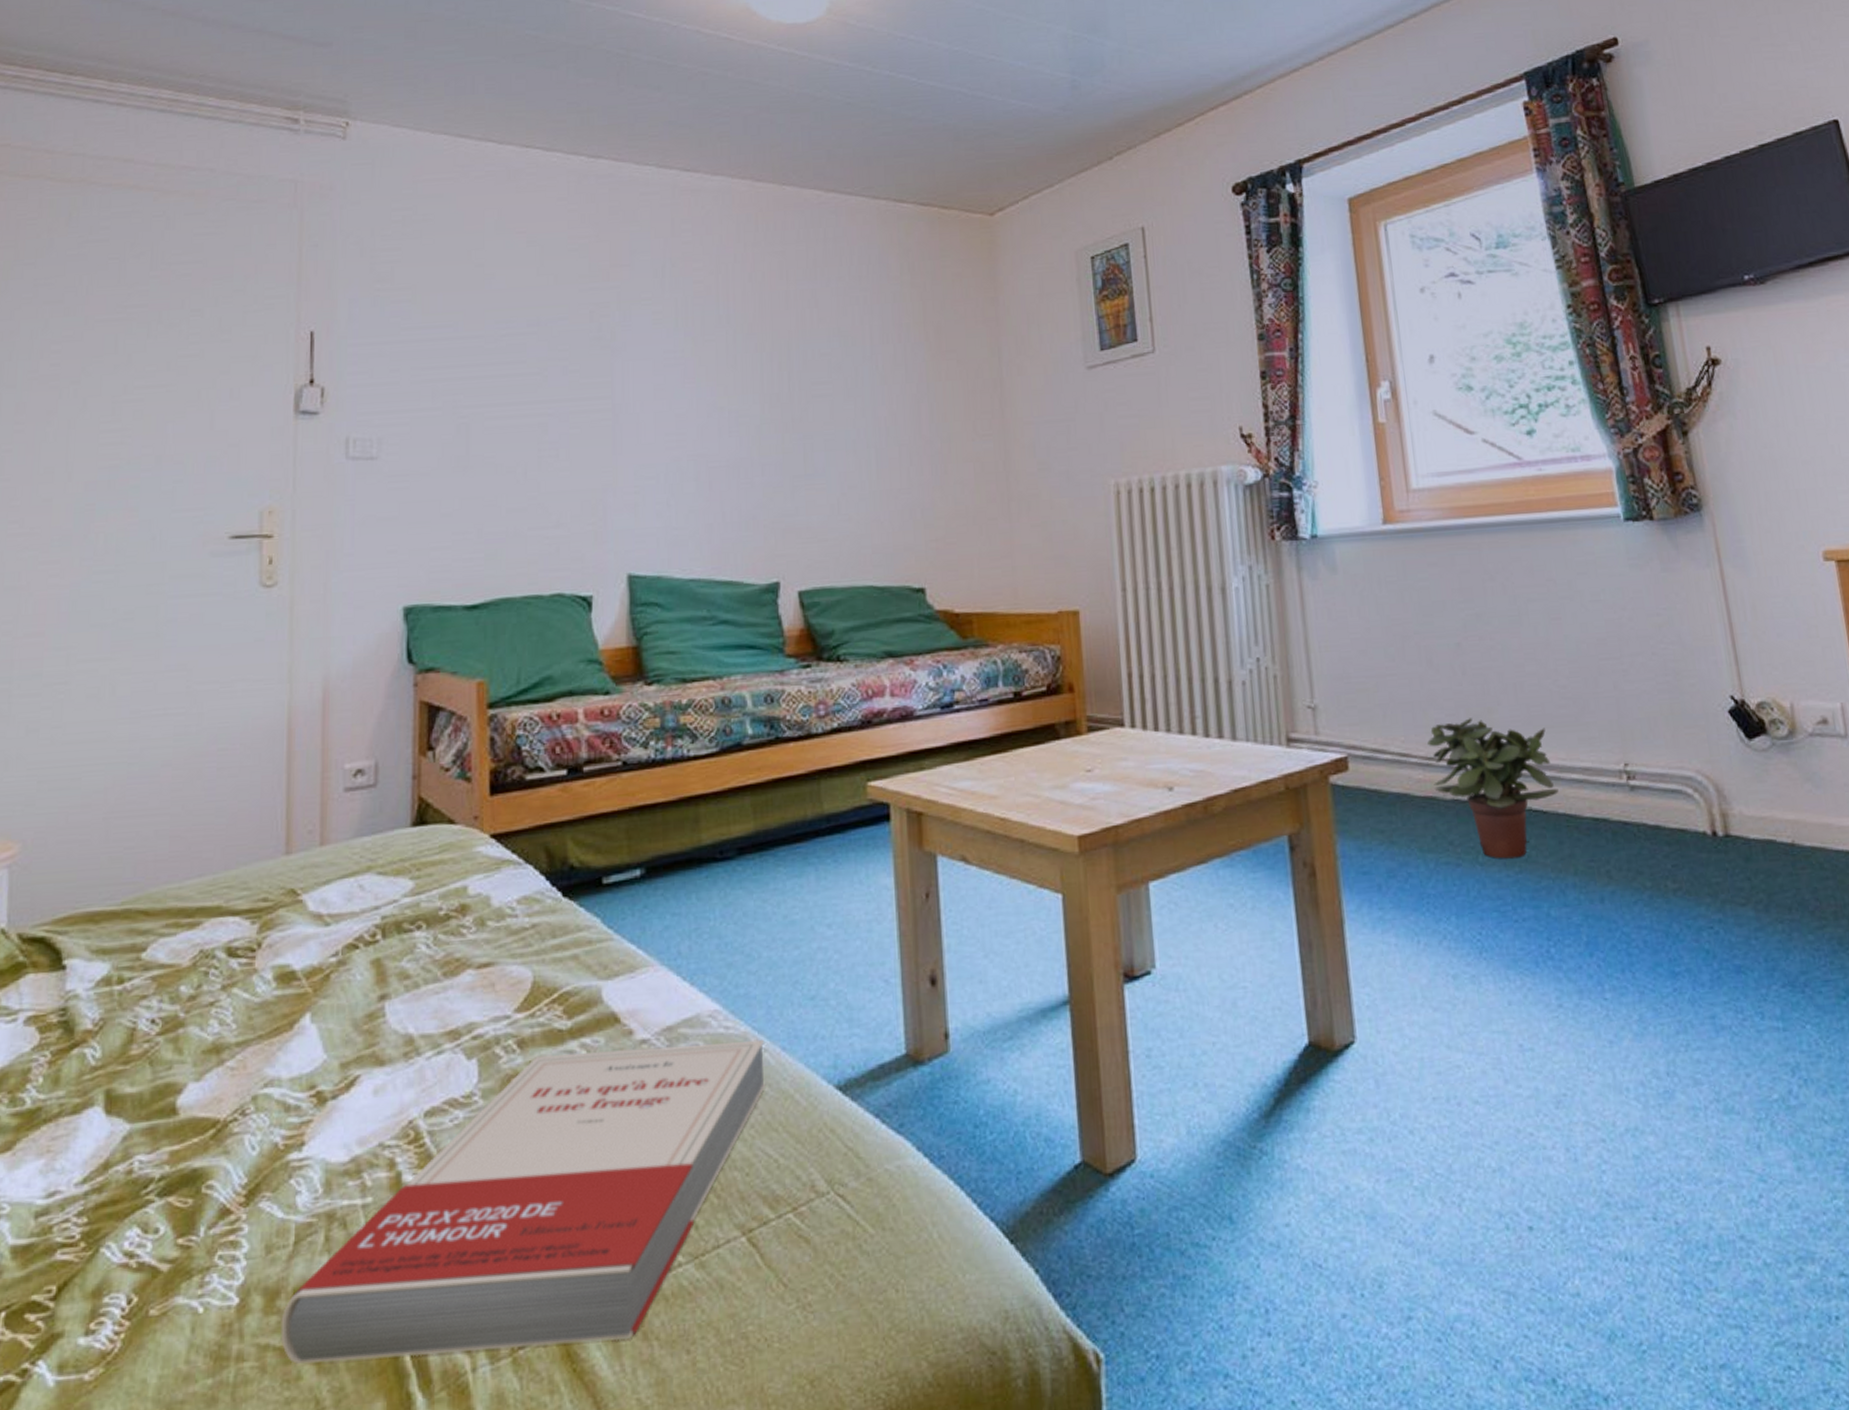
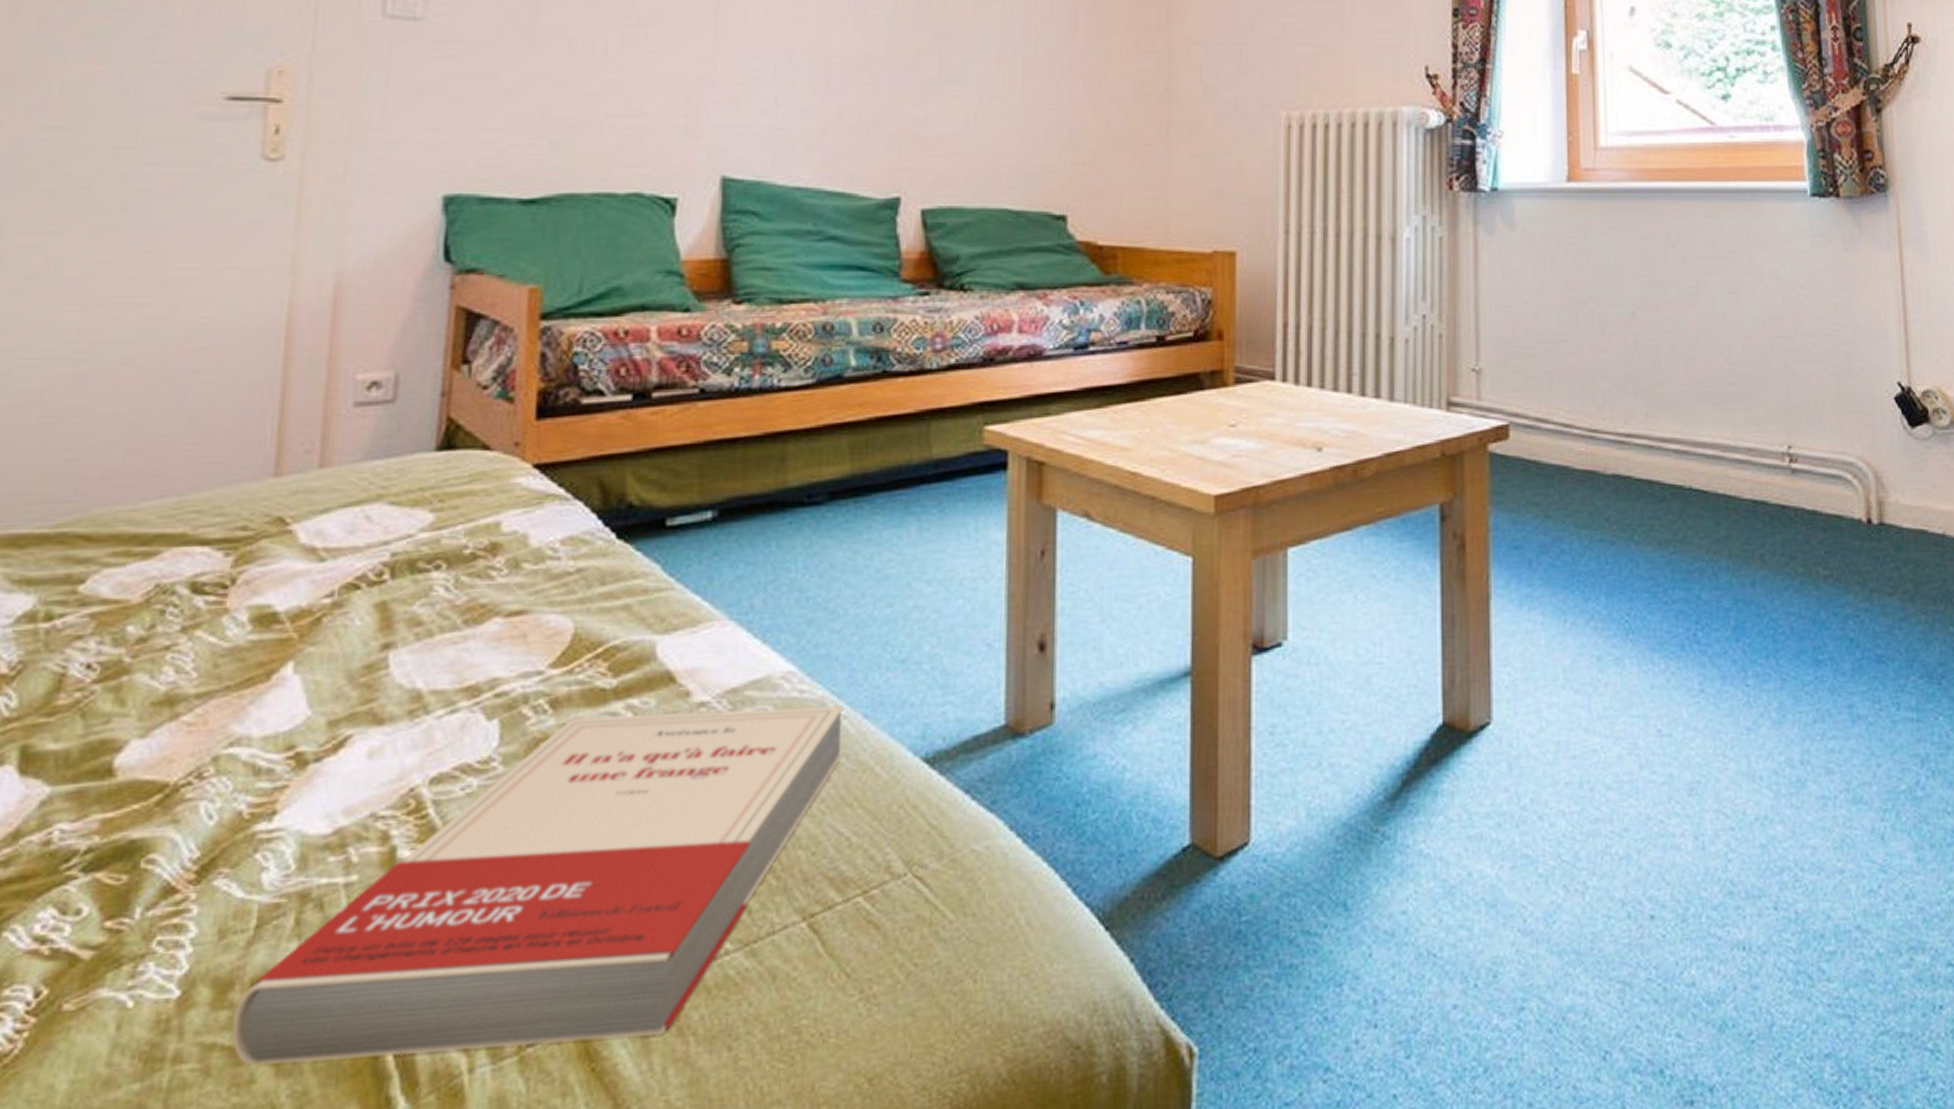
potted plant: present [1426,718,1559,859] -> none [1591,390,1720,538]

